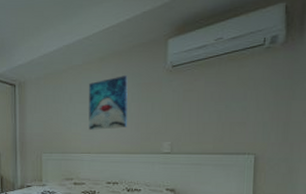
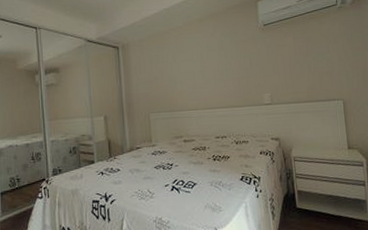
wall art: present [89,75,128,130] -> none [191,34,229,87]

